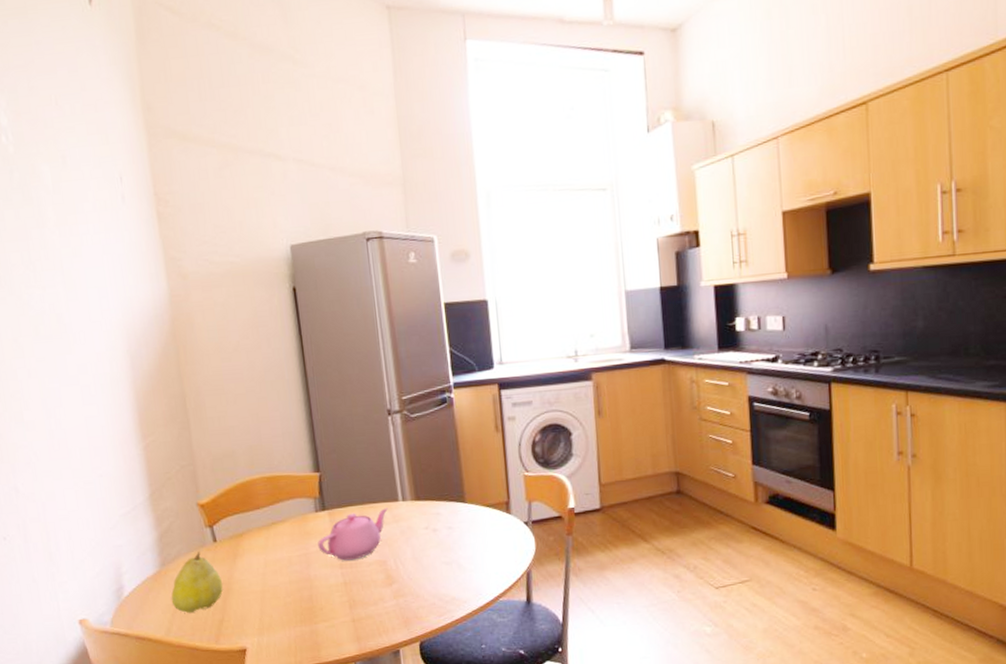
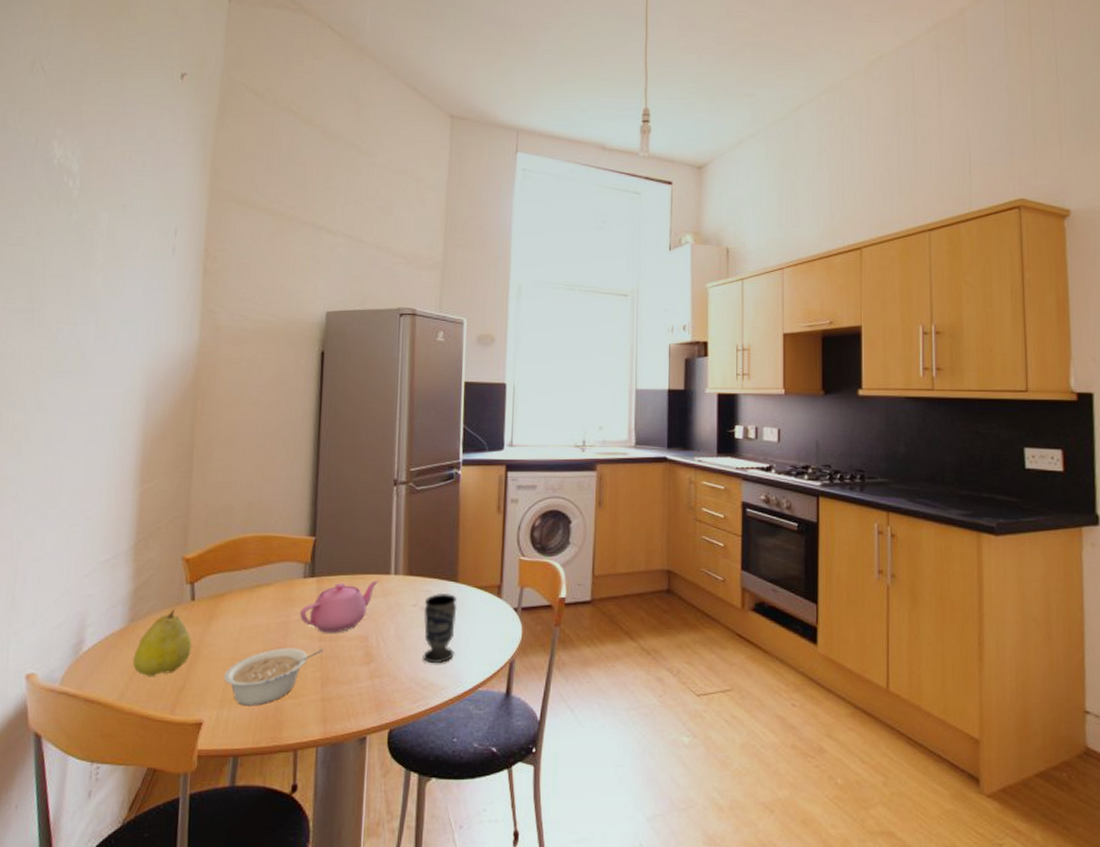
legume: none [257,575,346,632] -> present [224,647,324,706]
cup: none [435,514,471,580] -> present [423,592,457,663]

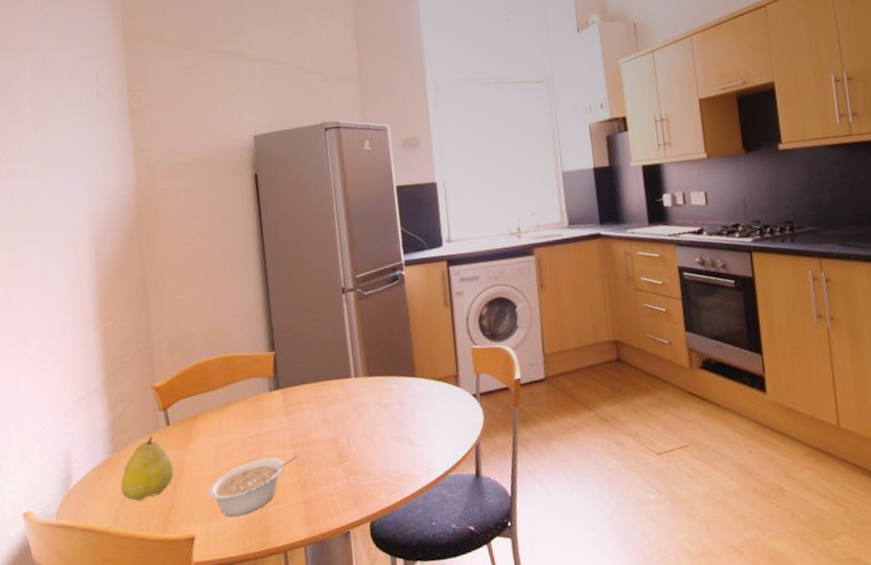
teapot: present [300,580,379,633] -> none [271,385,341,440]
cup: present [423,592,457,663] -> none [387,388,422,456]

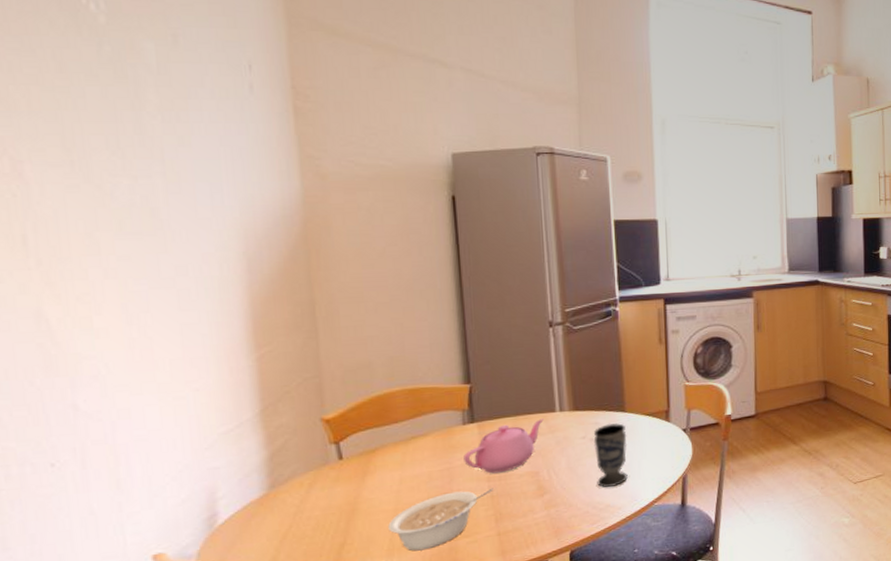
fruit: present [120,436,174,501] -> none [280,470,348,539]
teapot: none [271,385,341,440] -> present [463,418,544,474]
cup: none [387,388,422,456] -> present [593,423,628,488]

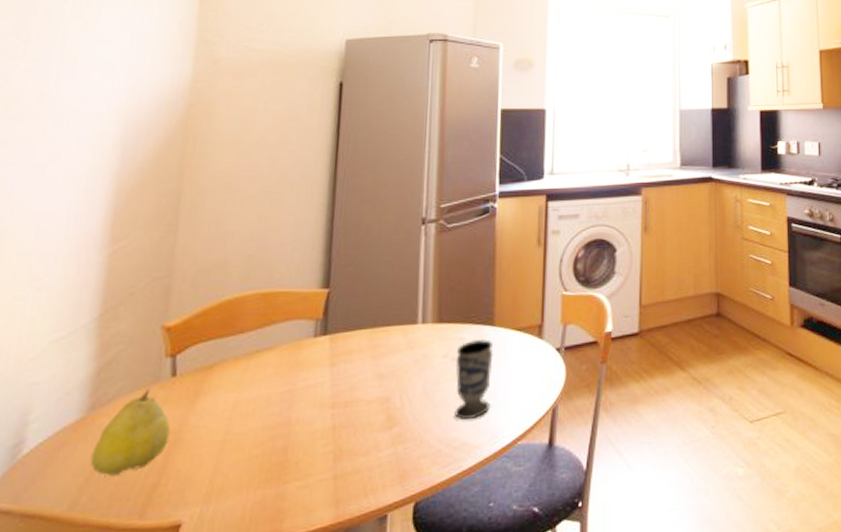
fruit: none [280,470,348,539] -> present [90,389,171,476]
legume: present [388,488,493,551] -> none [211,416,337,497]
teapot: present [463,418,544,474] -> none [308,332,403,399]

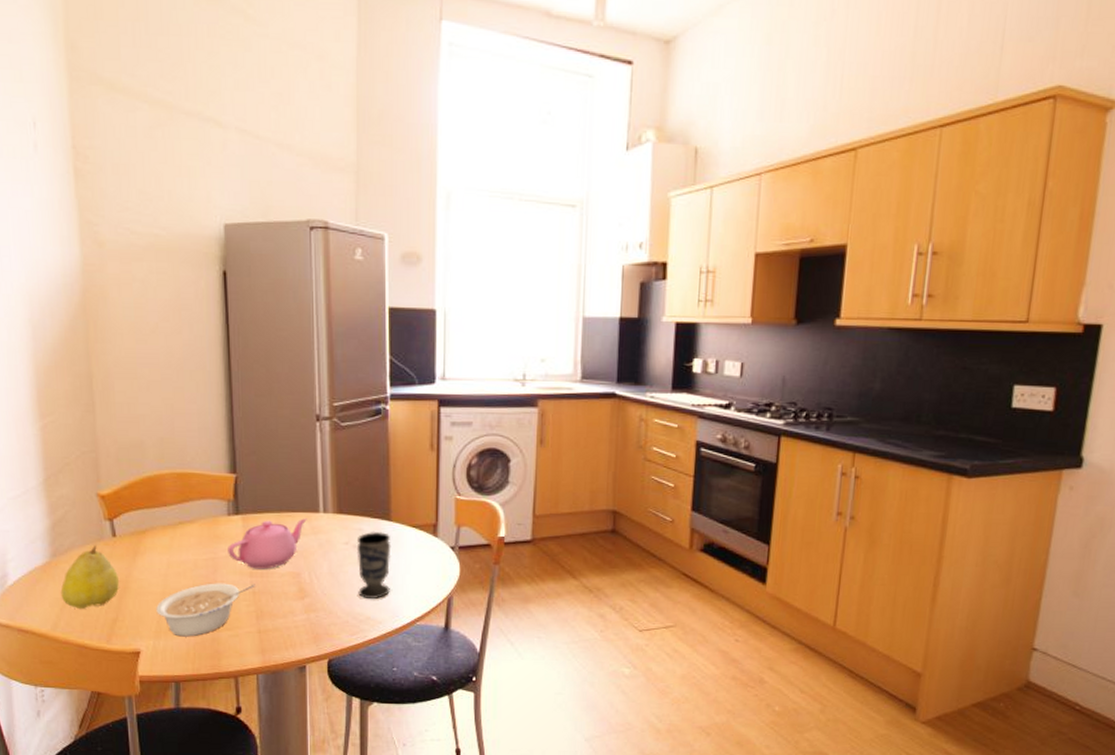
legume: none [211,416,337,497] -> present [156,583,255,637]
teapot: none [308,332,403,399] -> present [228,518,307,569]

